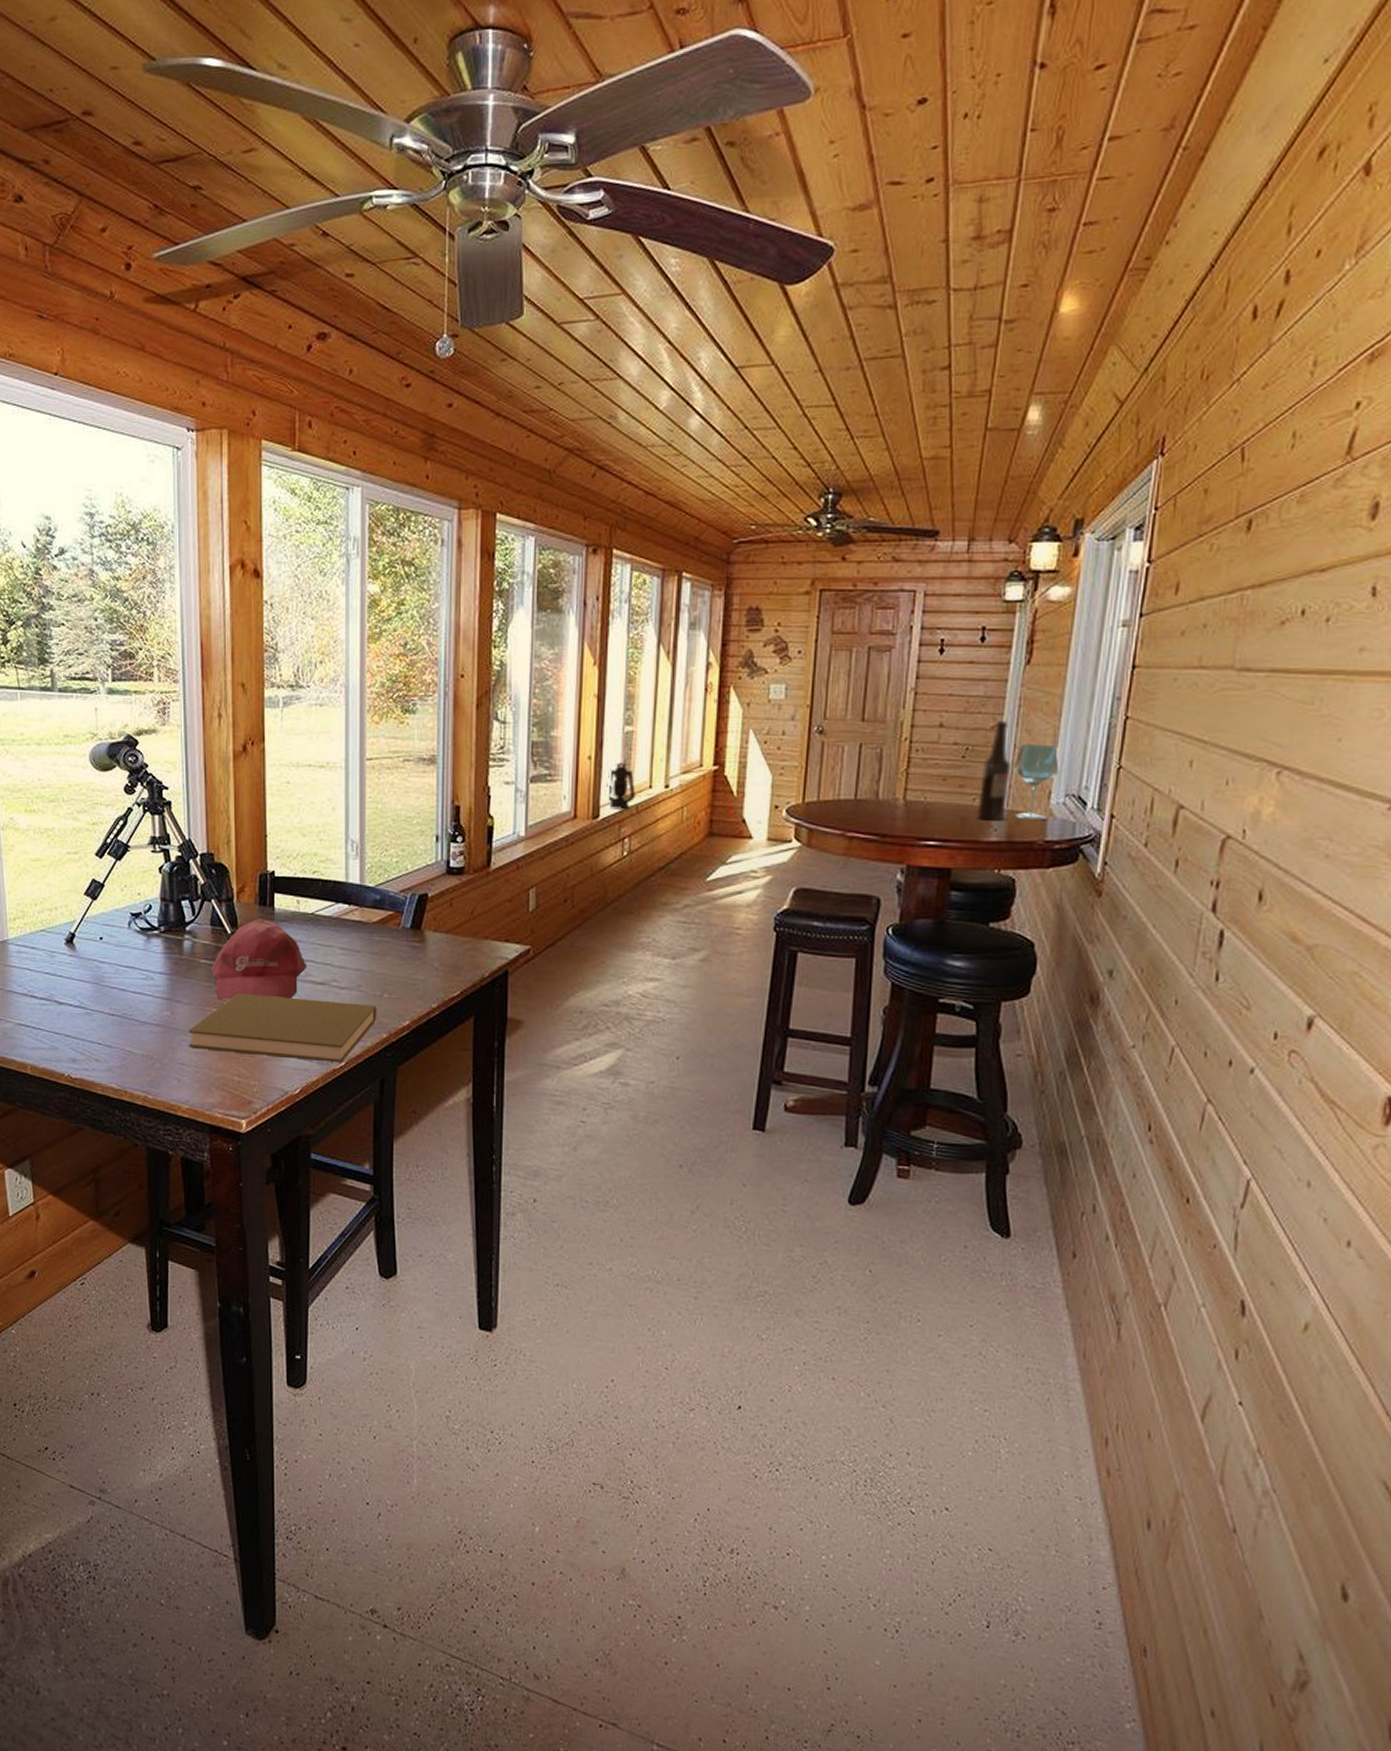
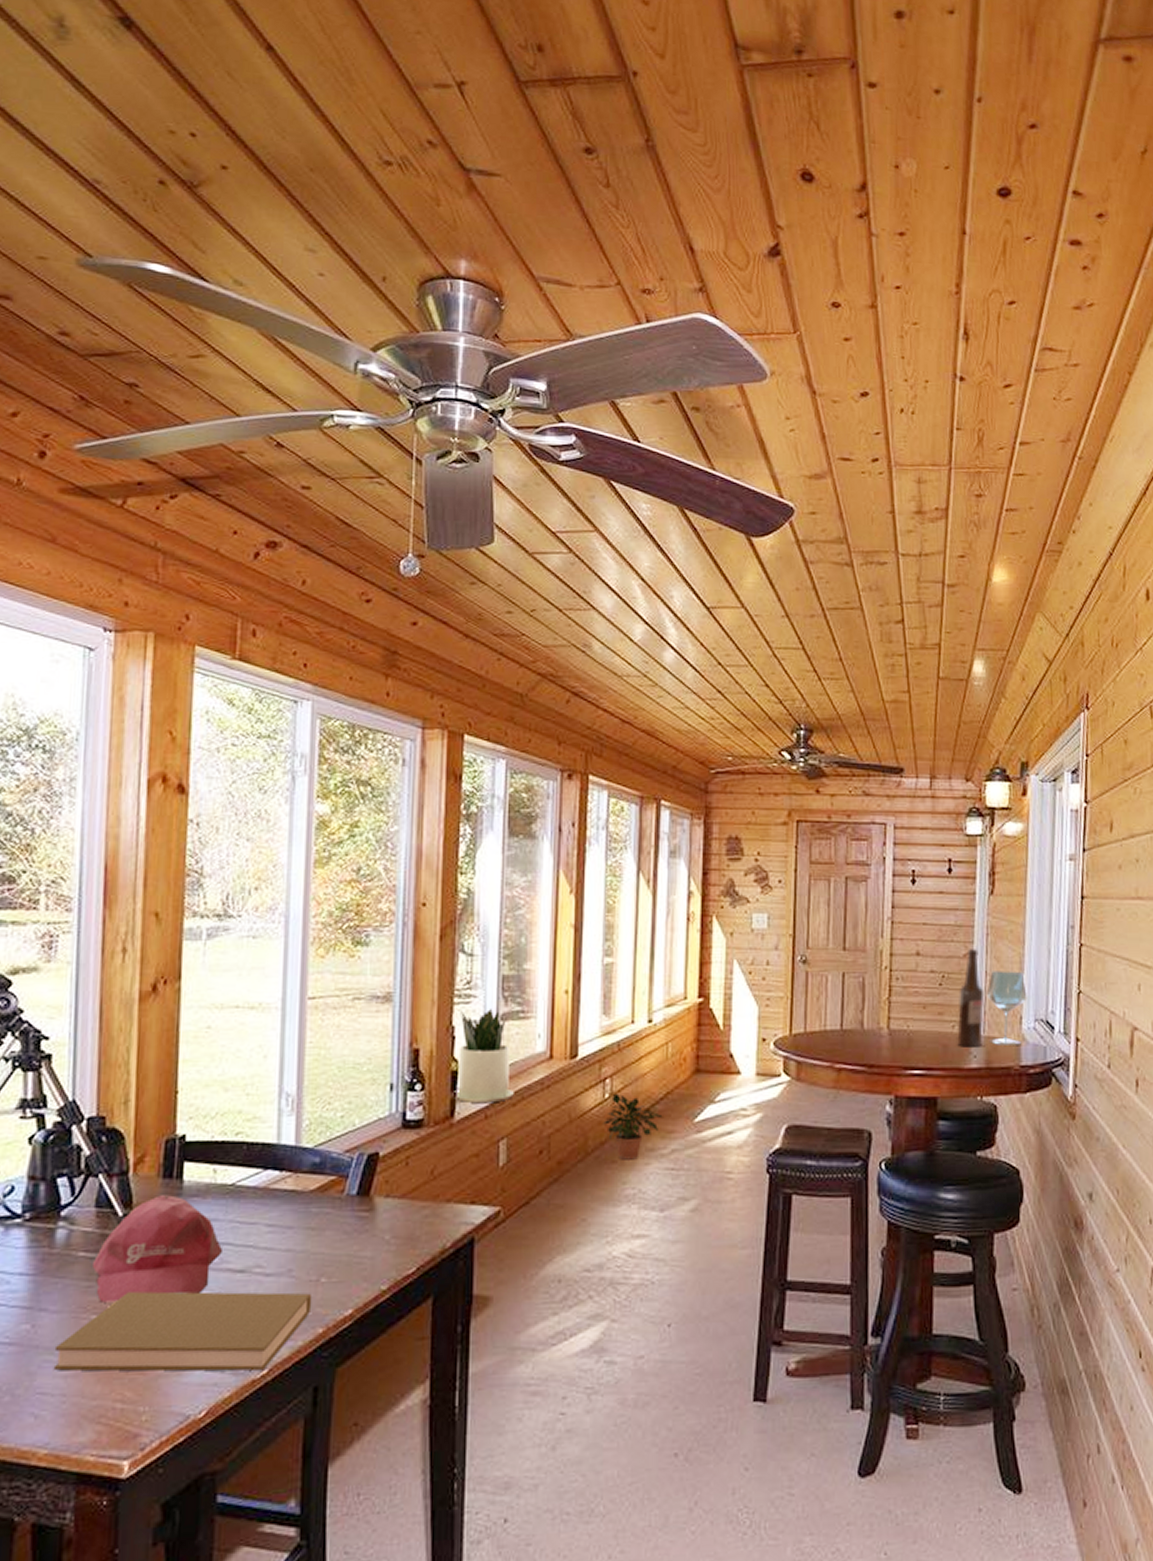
planter: none [490,772,542,856] -> present [454,1009,514,1104]
lantern: present [606,763,635,810] -> none [585,996,617,1048]
potted plant: none [621,853,677,912] -> present [603,1094,663,1160]

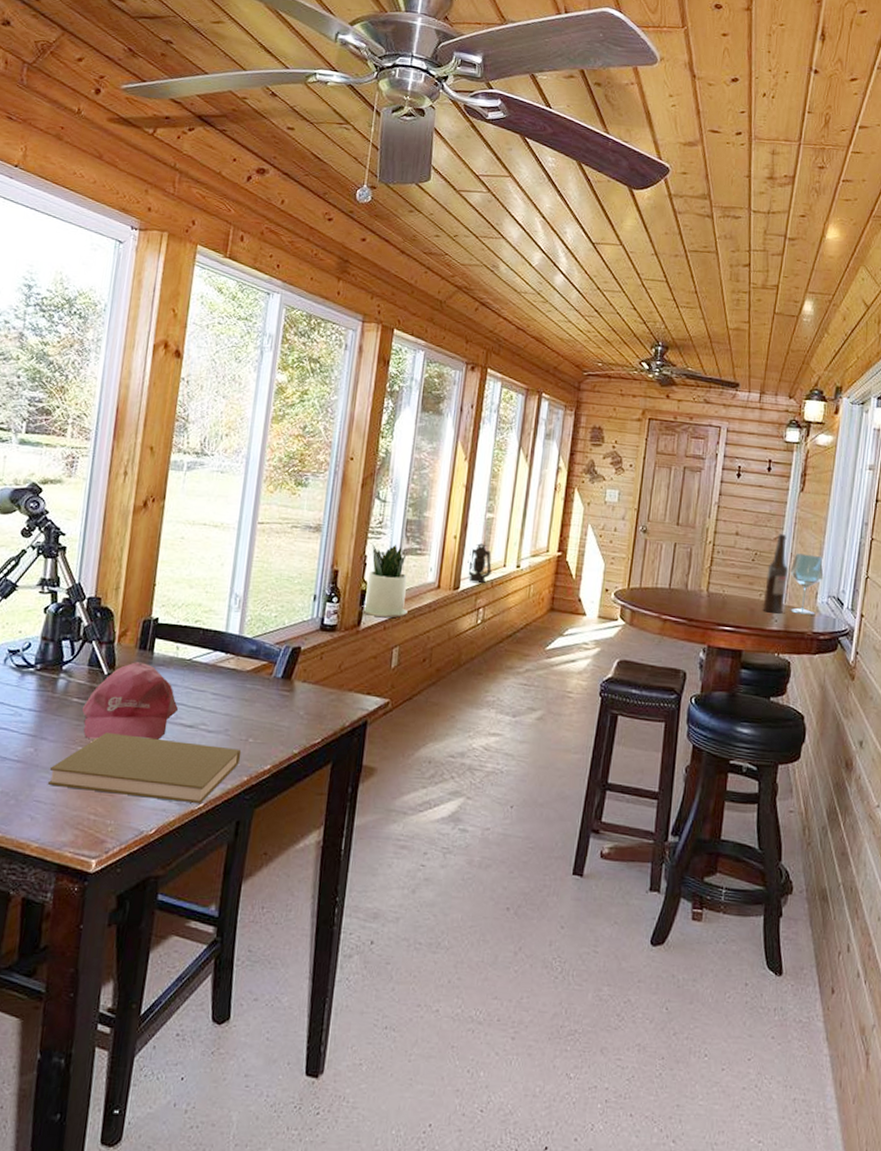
lantern: none [585,996,617,1048] -> present [468,543,492,584]
potted plant: present [603,1094,663,1160] -> none [474,621,522,674]

